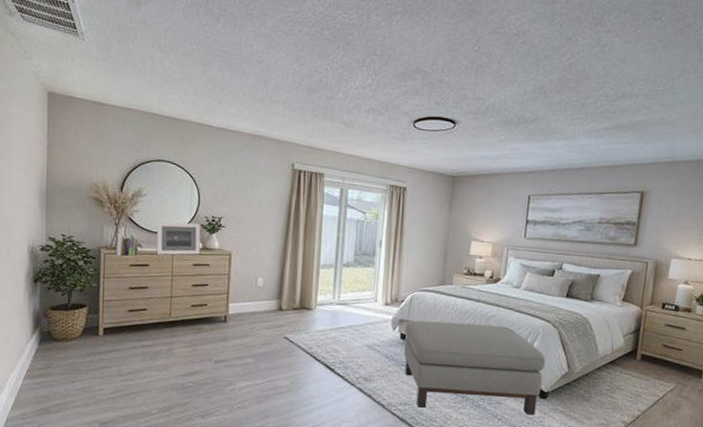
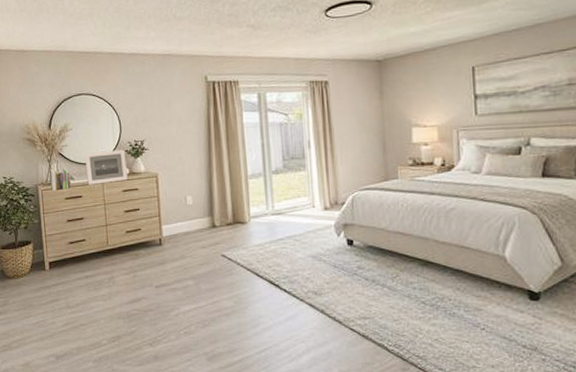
ottoman: present [404,320,545,416] -> none [351,219,529,322]

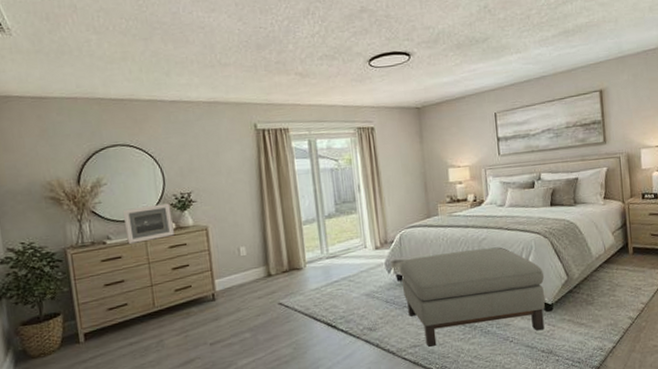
books: present [50,166,71,191] -> none [81,226,107,254]
ottoman: none [351,219,529,322] -> present [400,247,545,347]

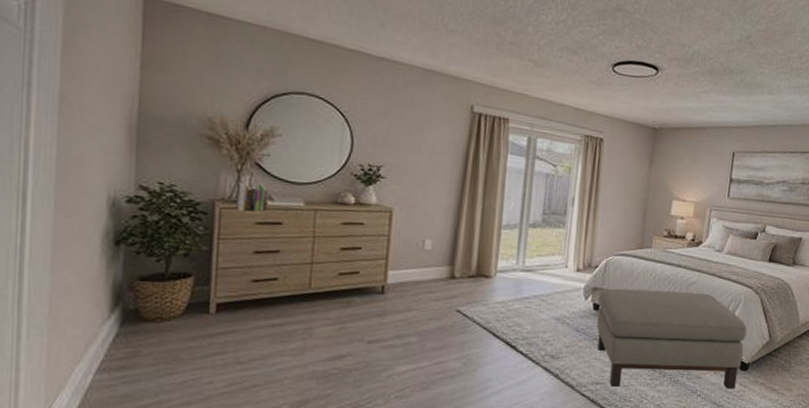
books: none [81,226,107,254] -> present [236,181,268,212]
picture frame: present [122,203,174,245] -> none [293,169,354,212]

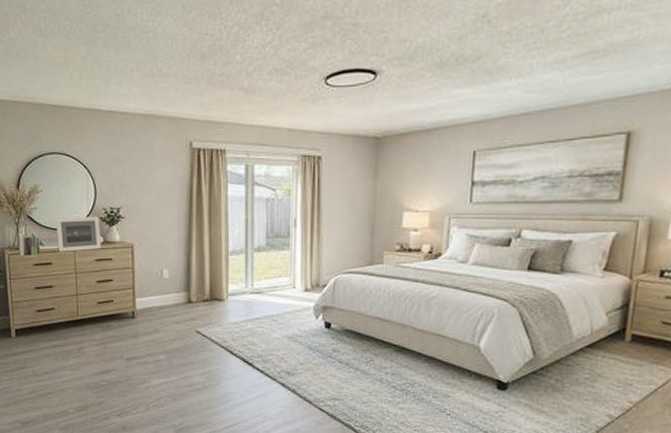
picture frame: none [293,169,354,212] -> present [55,216,101,253]
ottoman: present [597,288,747,389] -> none [329,306,503,410]

